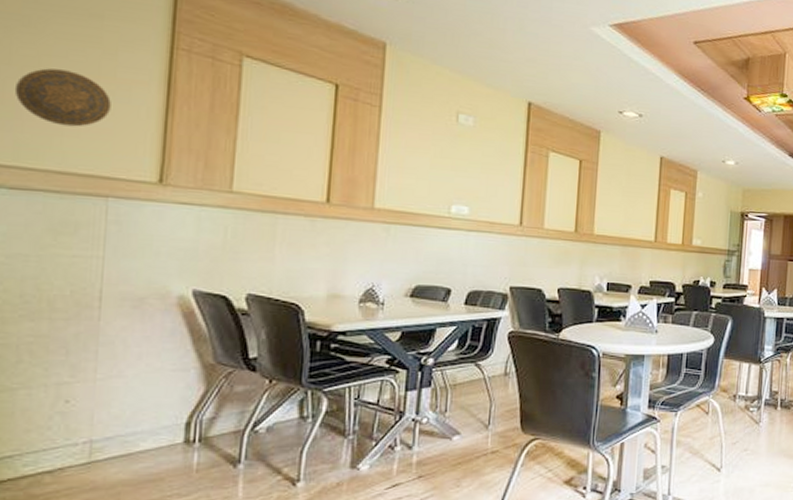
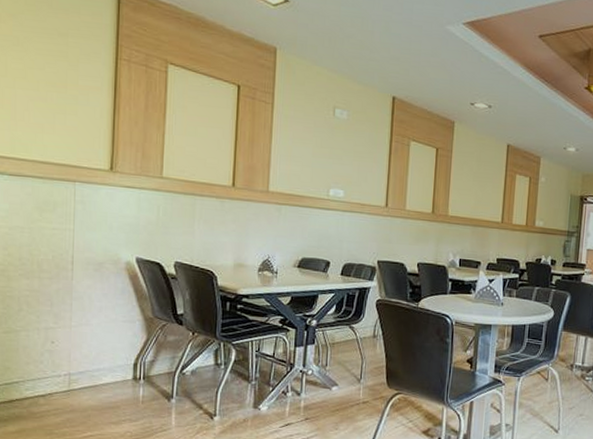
decorative plate: present [14,68,111,127] -> none [10,79,75,126]

